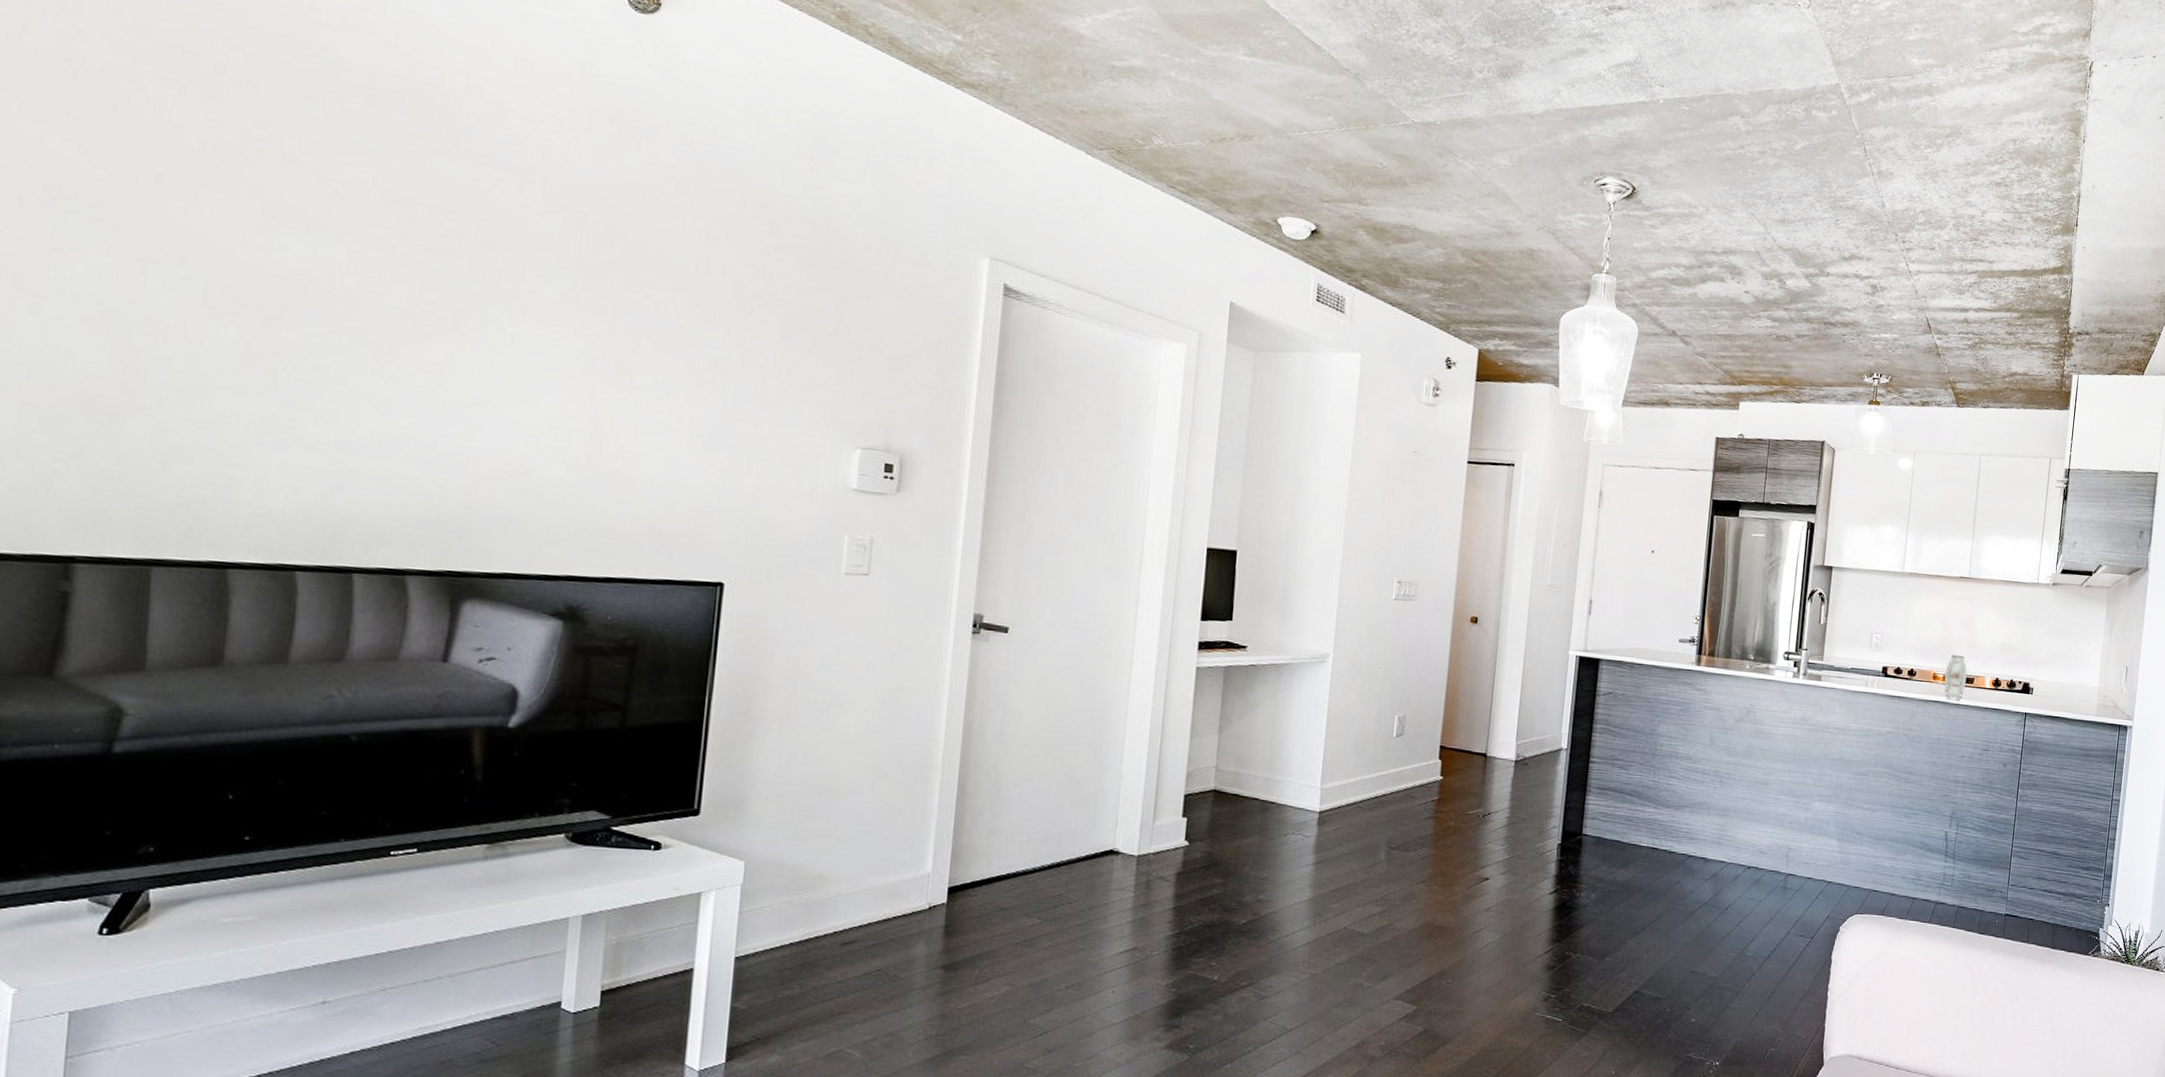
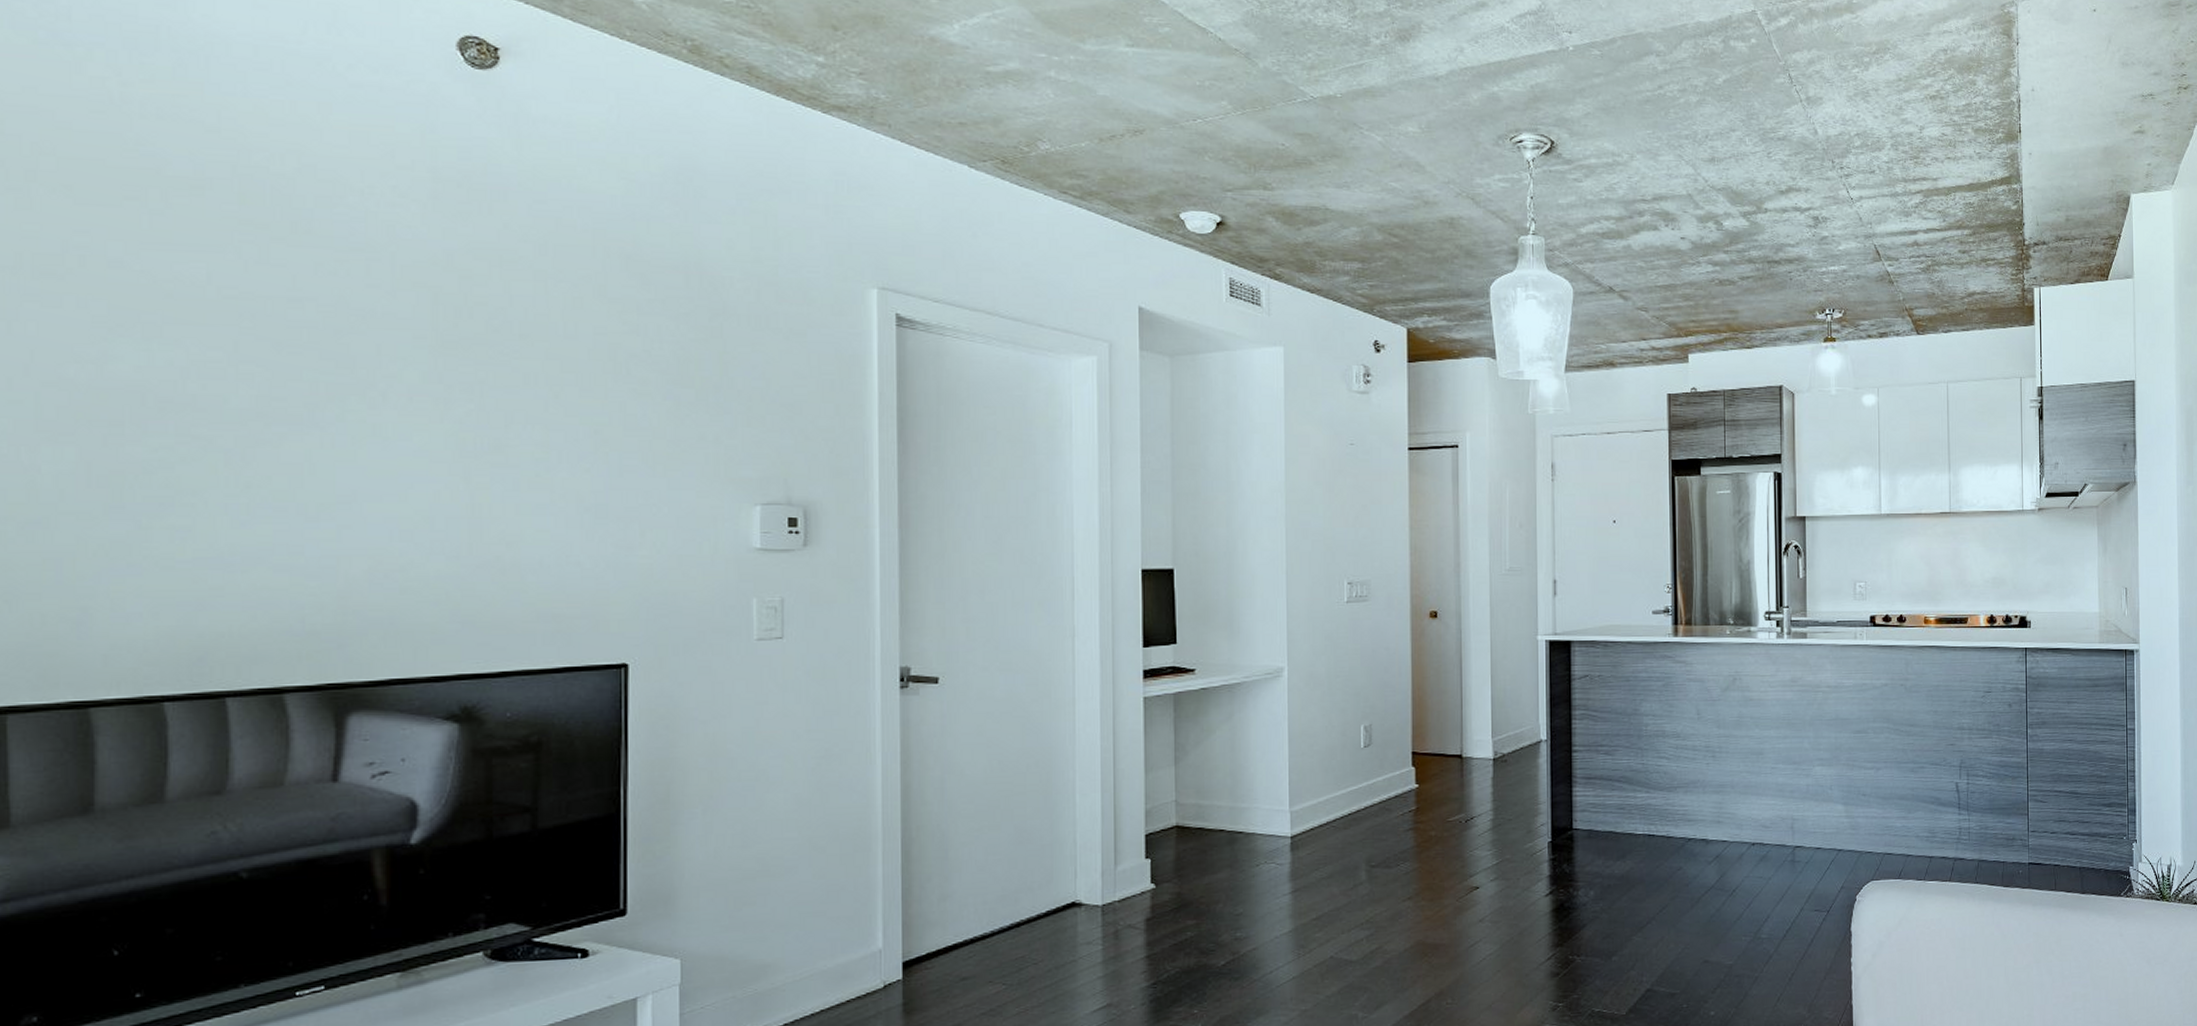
vase: present [1944,655,1967,702] -> none [1936,595,1960,644]

